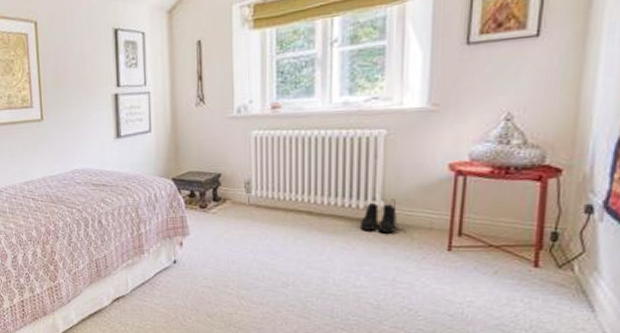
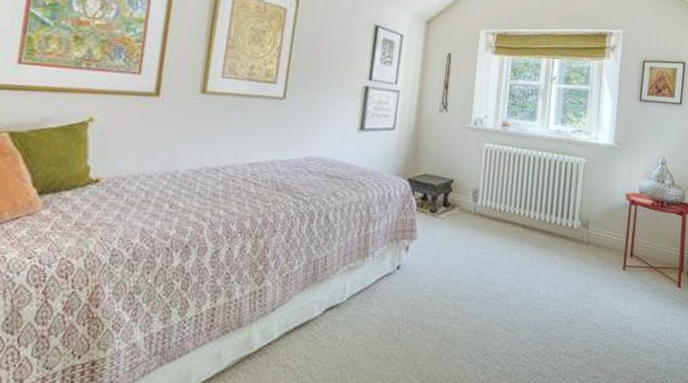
boots: present [361,203,397,234] -> none [562,222,589,251]

